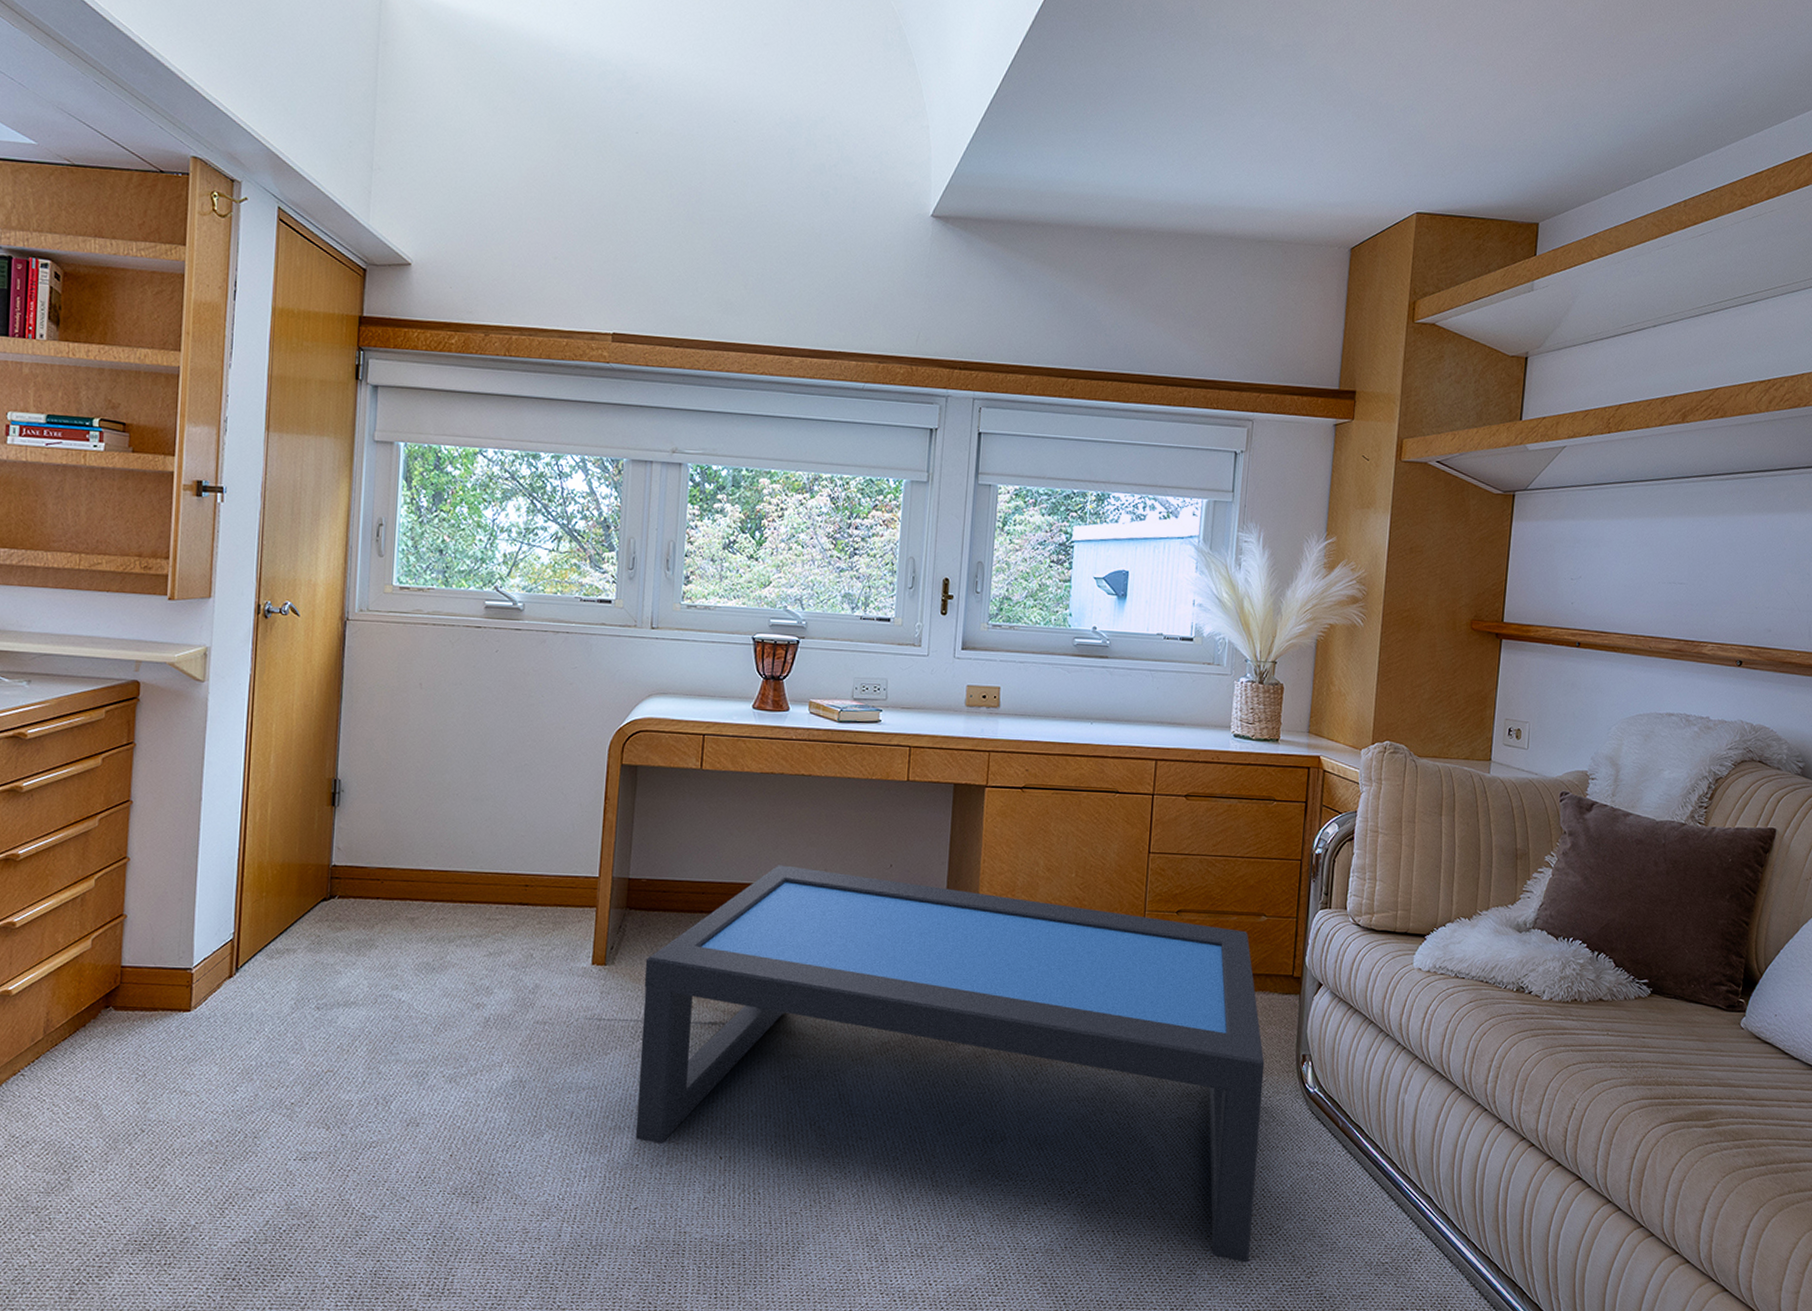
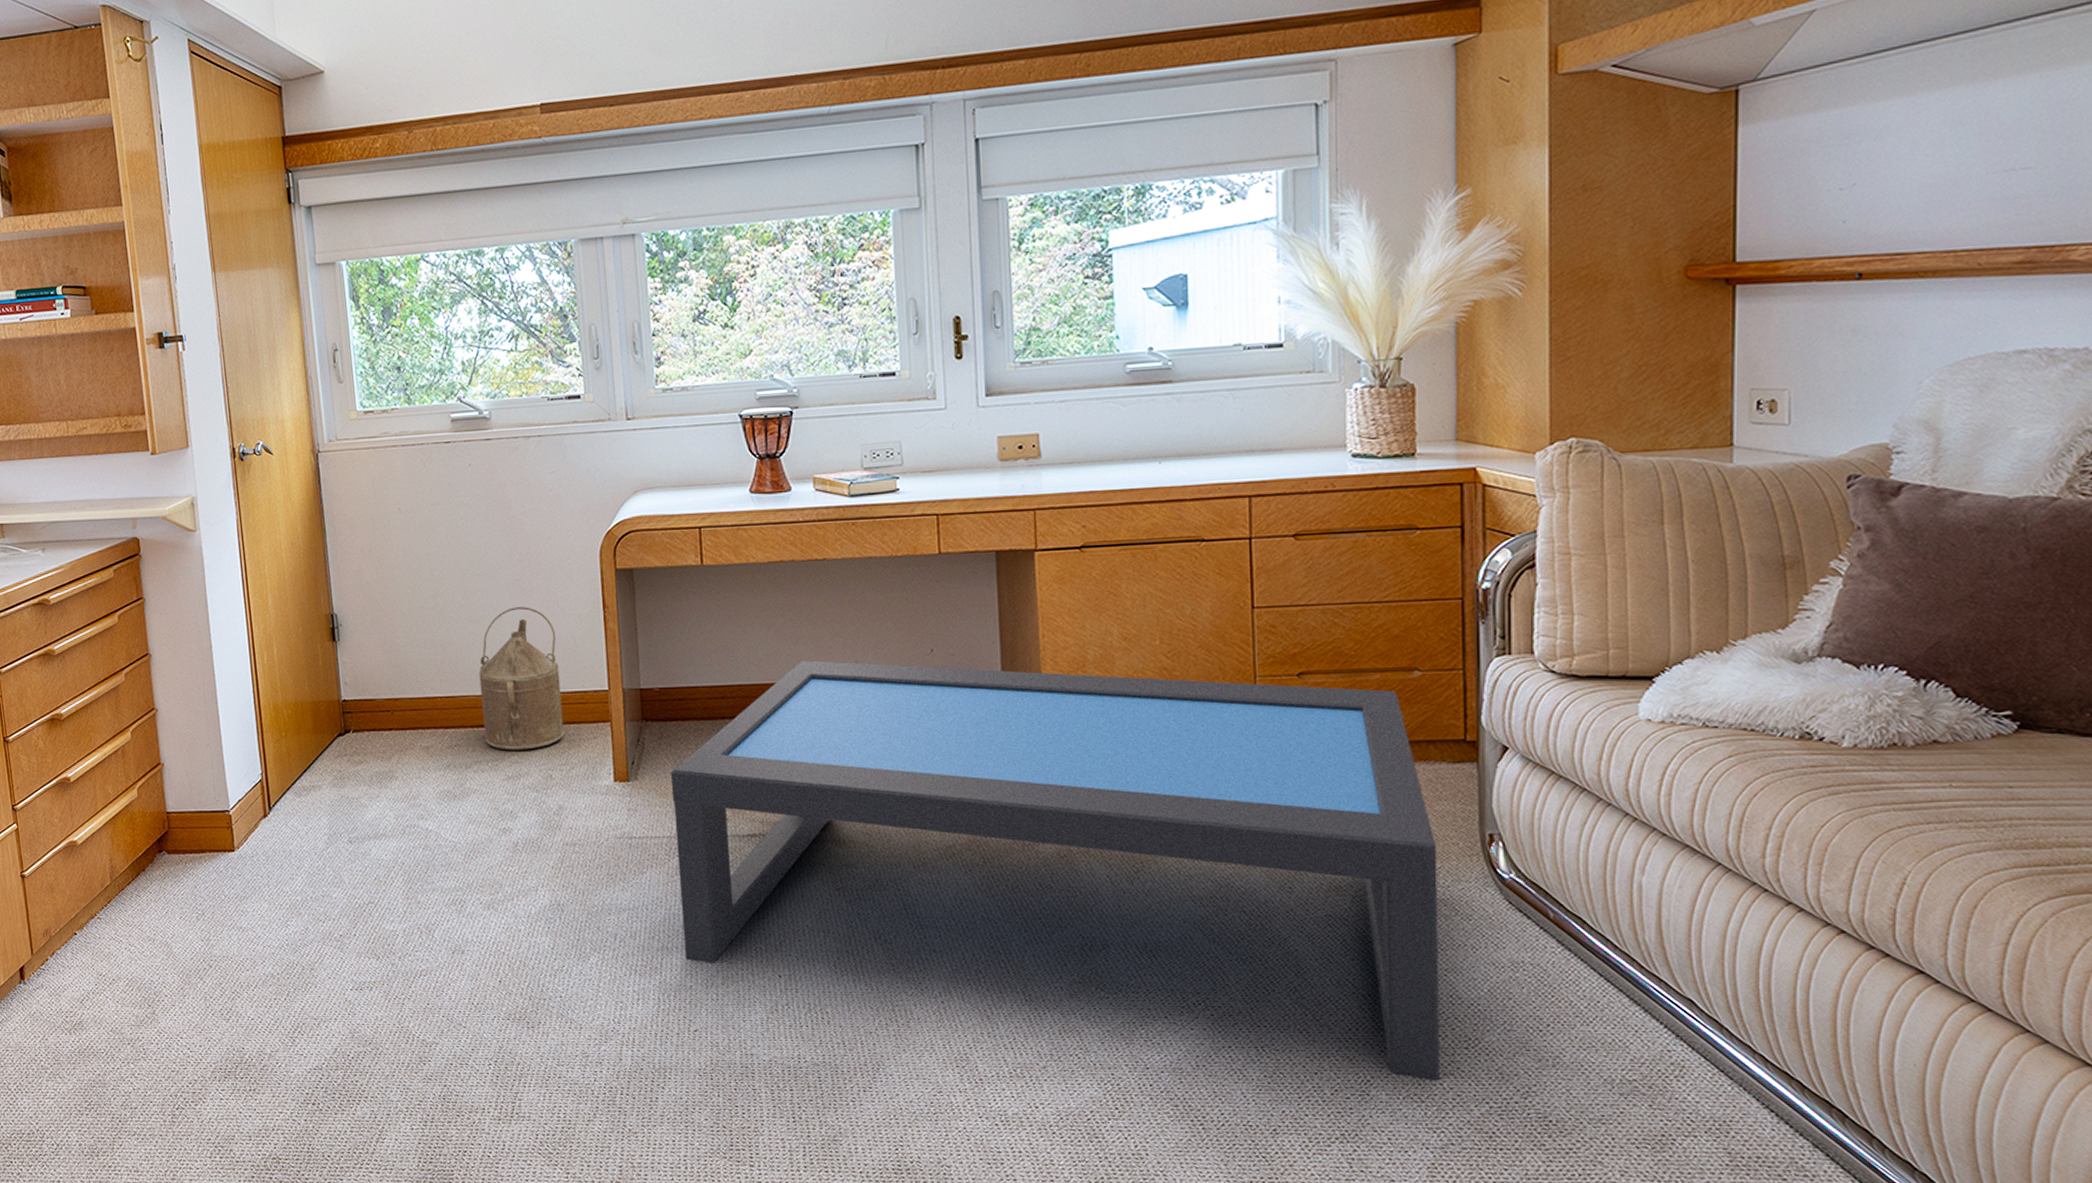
watering can: none [472,790,557,928] -> present [479,607,564,750]

